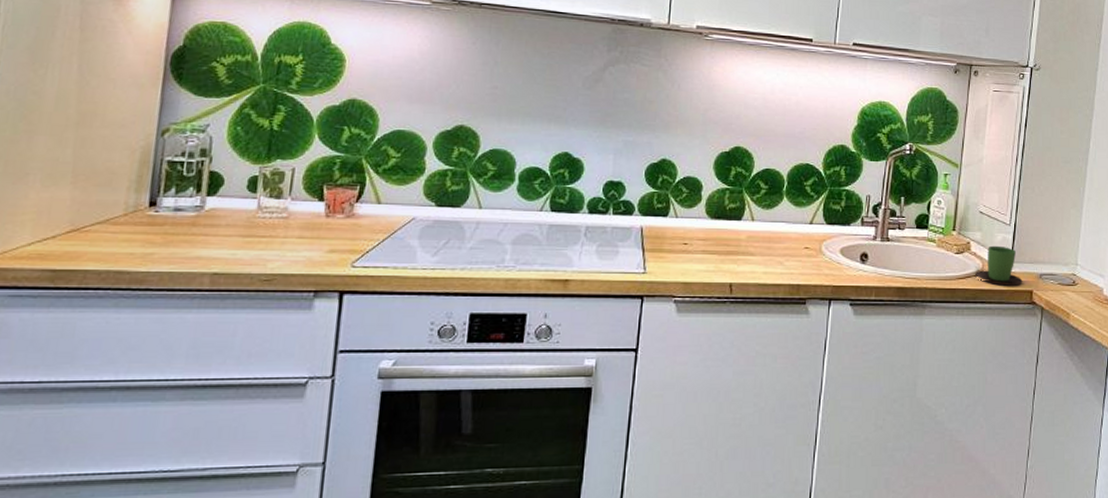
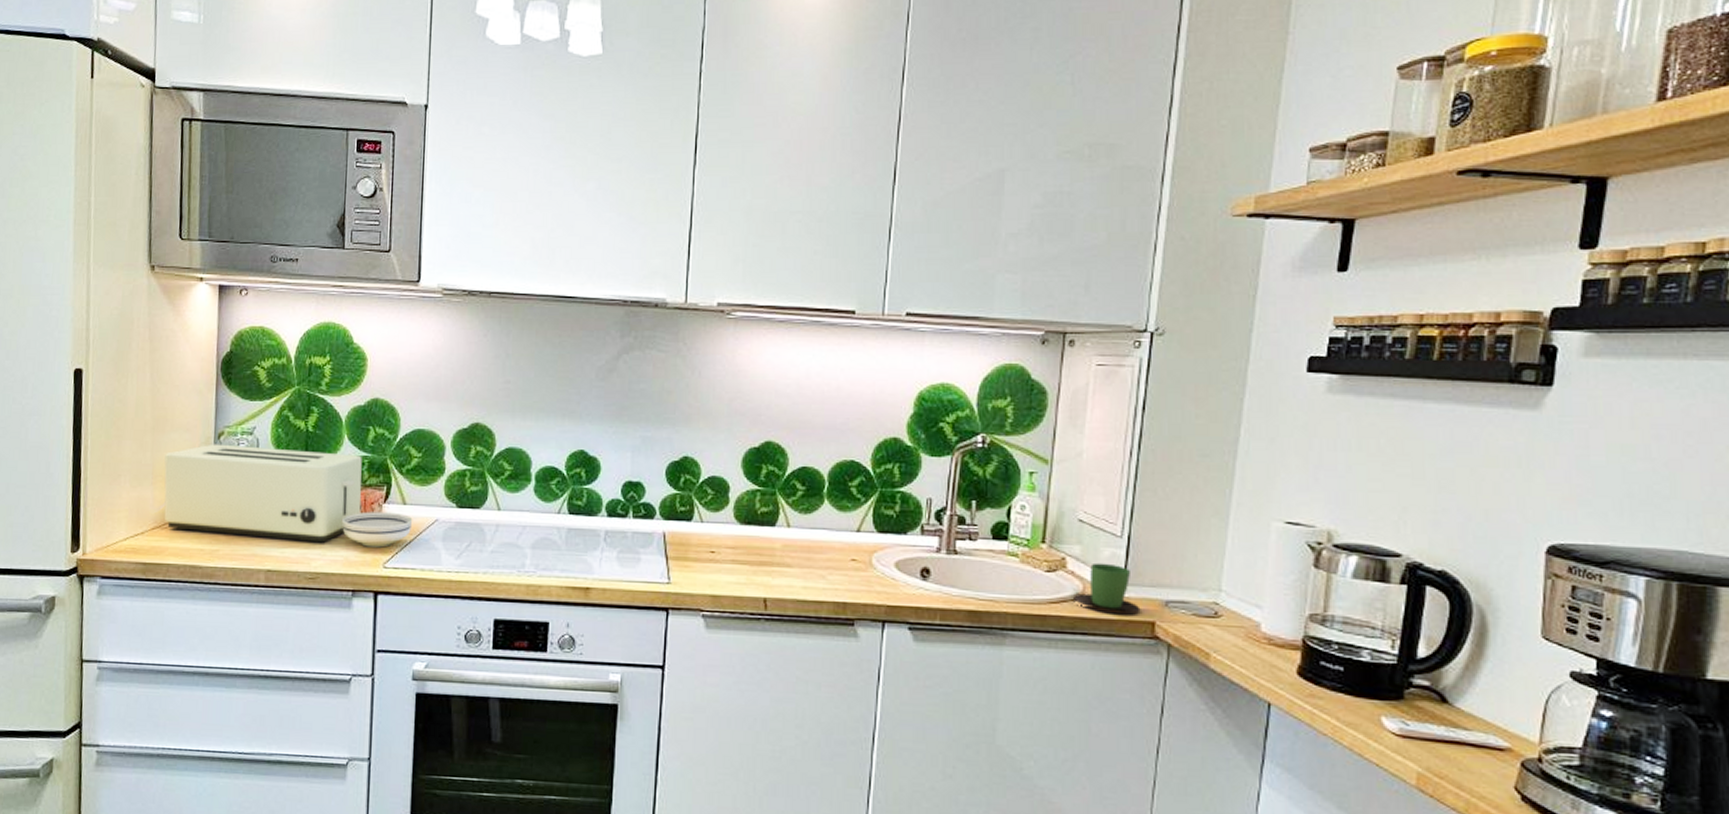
toaster: none [84,141,334,243] -> present [164,444,362,543]
bowl: none [306,211,388,247] -> present [341,511,413,548]

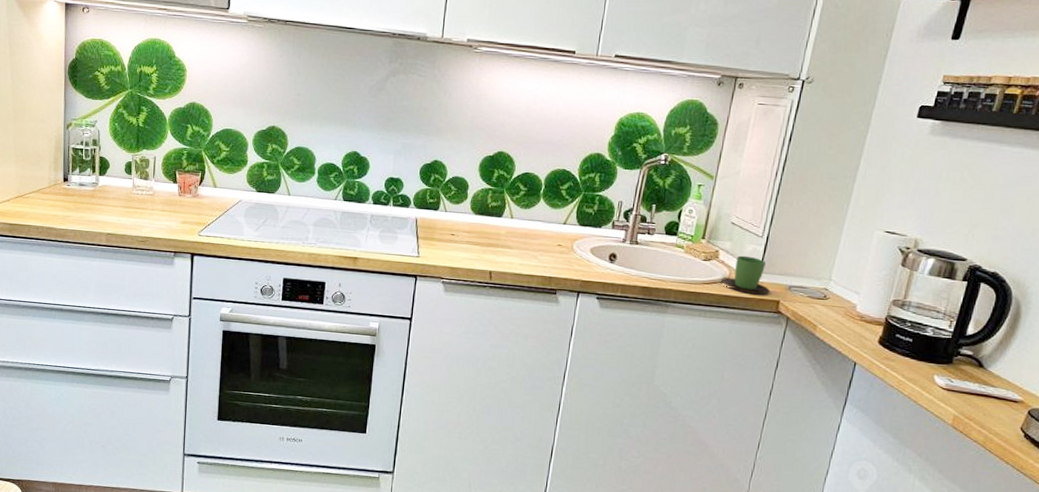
toaster: present [164,444,362,543] -> none [24,132,182,214]
bowl: present [341,511,413,548] -> none [165,191,222,220]

